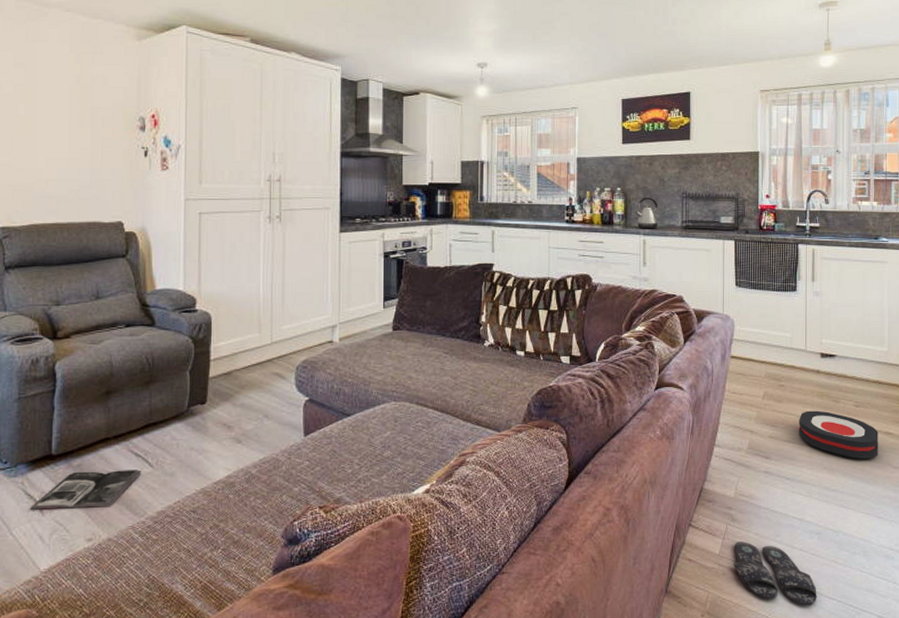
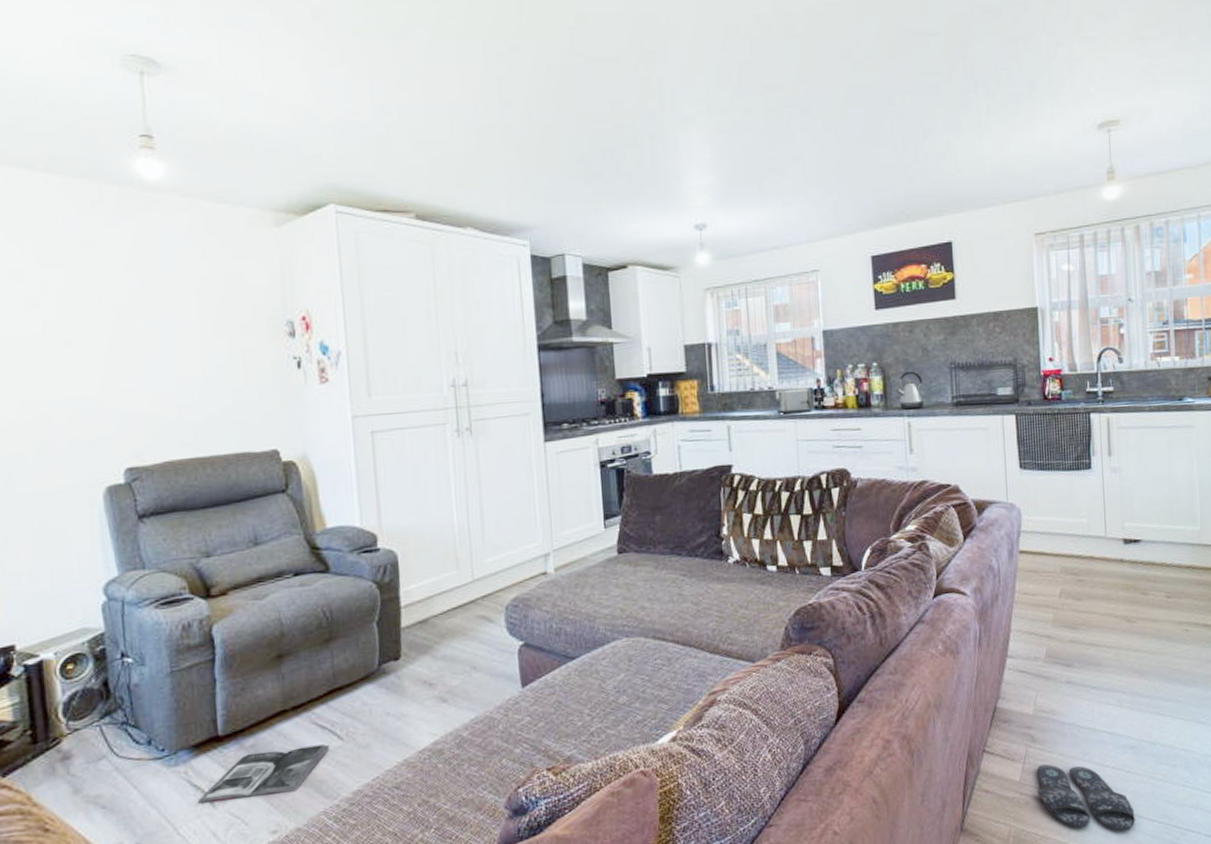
toaster: none [533,204,564,225] -> present [775,388,813,414]
robot vacuum: present [799,410,878,459] -> none [1103,606,1196,658]

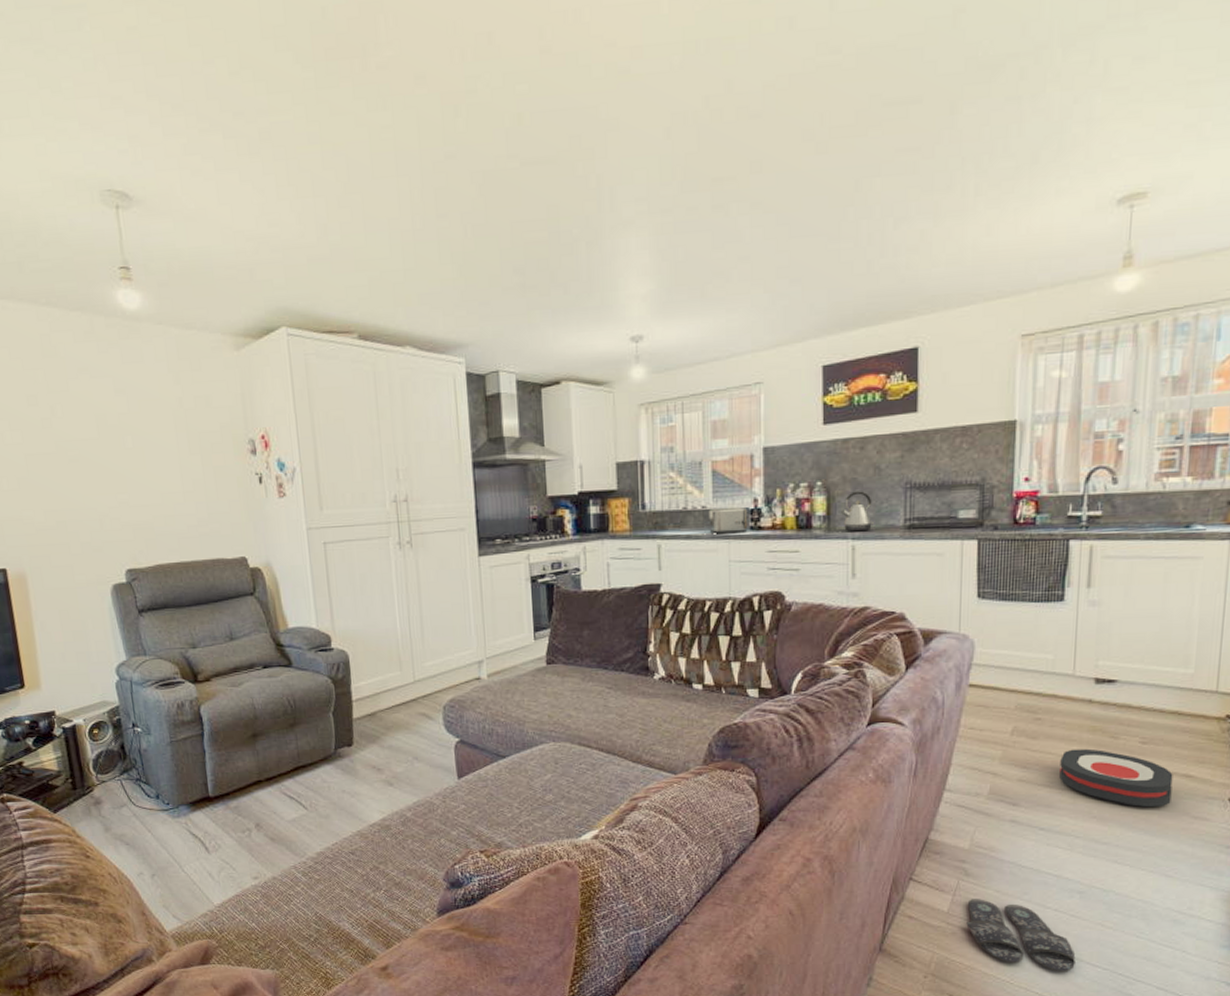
magazine: present [198,744,329,803] -> none [196,812,297,849]
robot vacuum: none [1103,606,1196,658] -> present [1059,748,1173,807]

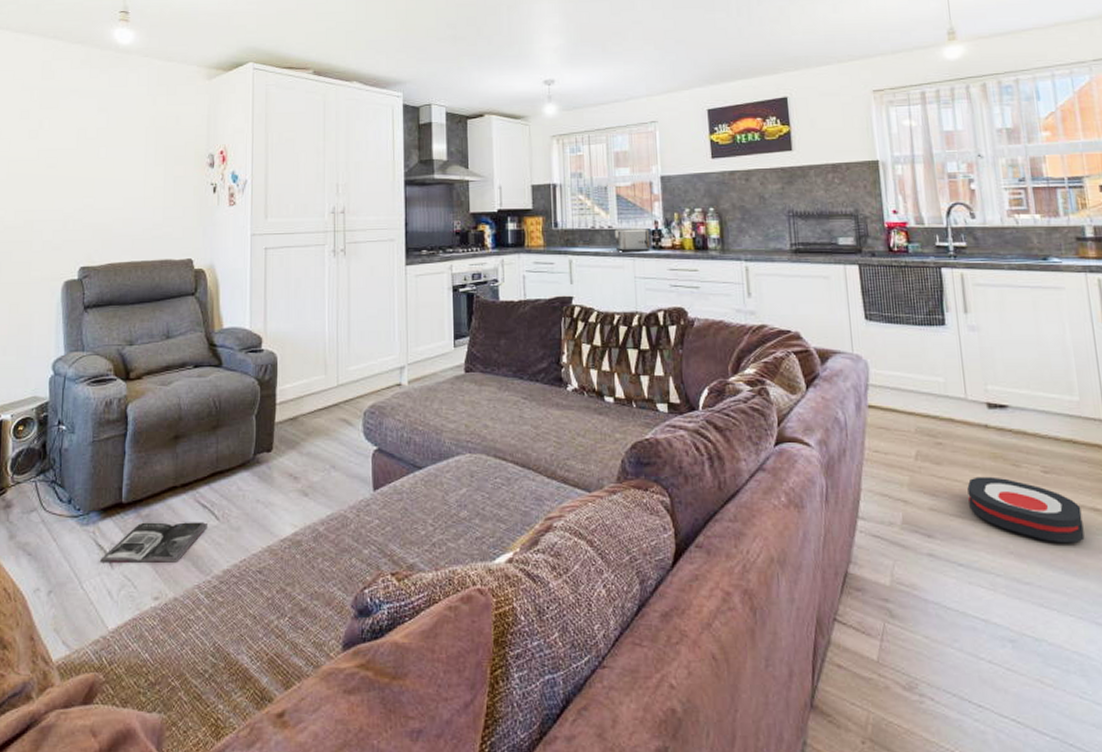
magazine: none [196,812,297,849] -> present [100,522,207,563]
kettle: present [841,491,874,532] -> none [733,217,763,254]
slippers: present [966,899,1076,972] -> none [897,646,1021,741]

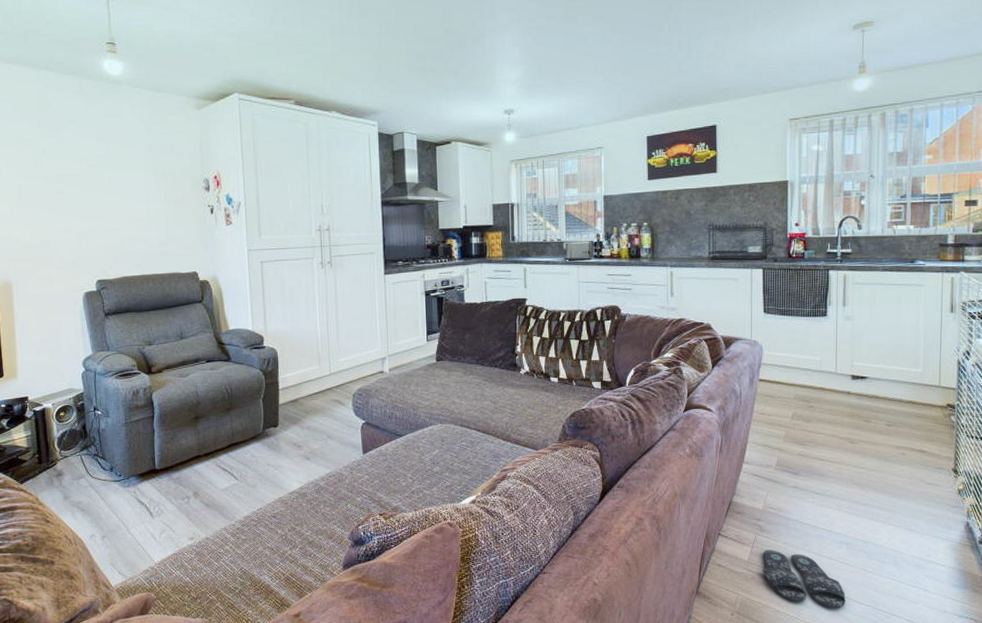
magazine: present [100,522,207,563] -> none [142,482,229,514]
slippers: none [897,646,1021,741] -> present [762,550,846,609]
robot vacuum: present [967,476,1085,542] -> none [828,430,911,475]

